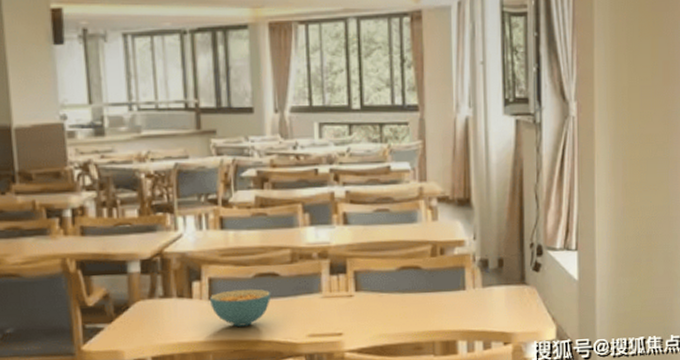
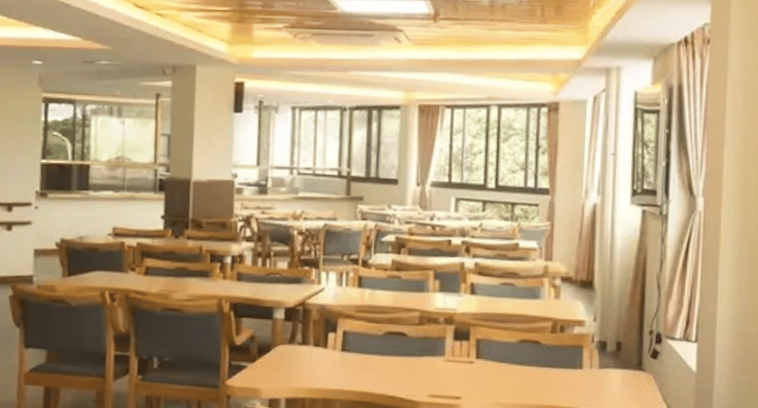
cereal bowl: present [209,289,271,327] -> none [341,344,398,380]

